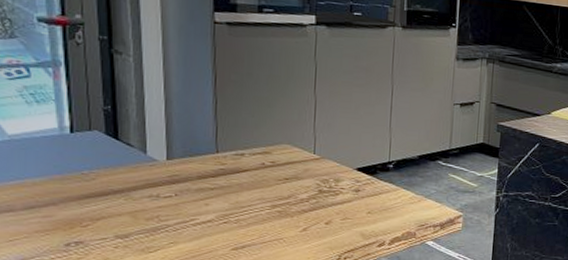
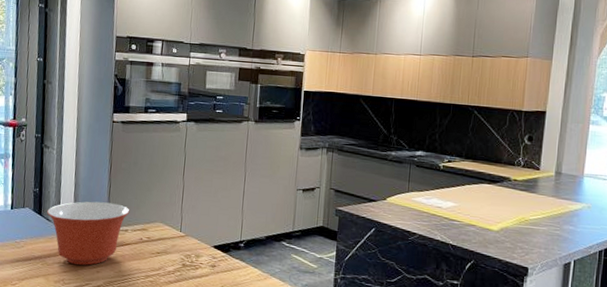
mixing bowl: none [127,121,246,198] -> present [47,201,130,265]

